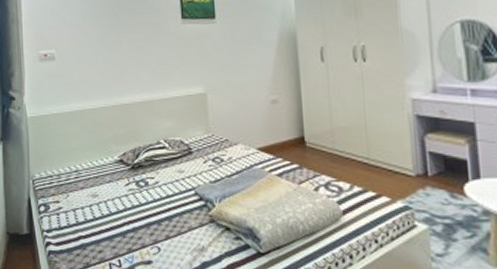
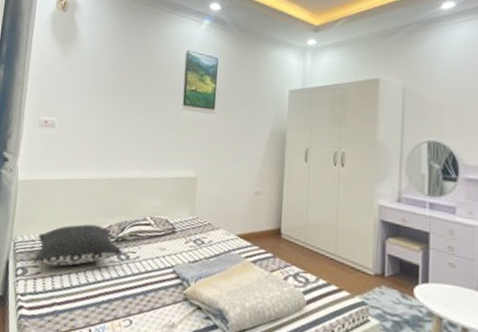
pillow: none [54,153,141,200] -> present [33,224,123,267]

